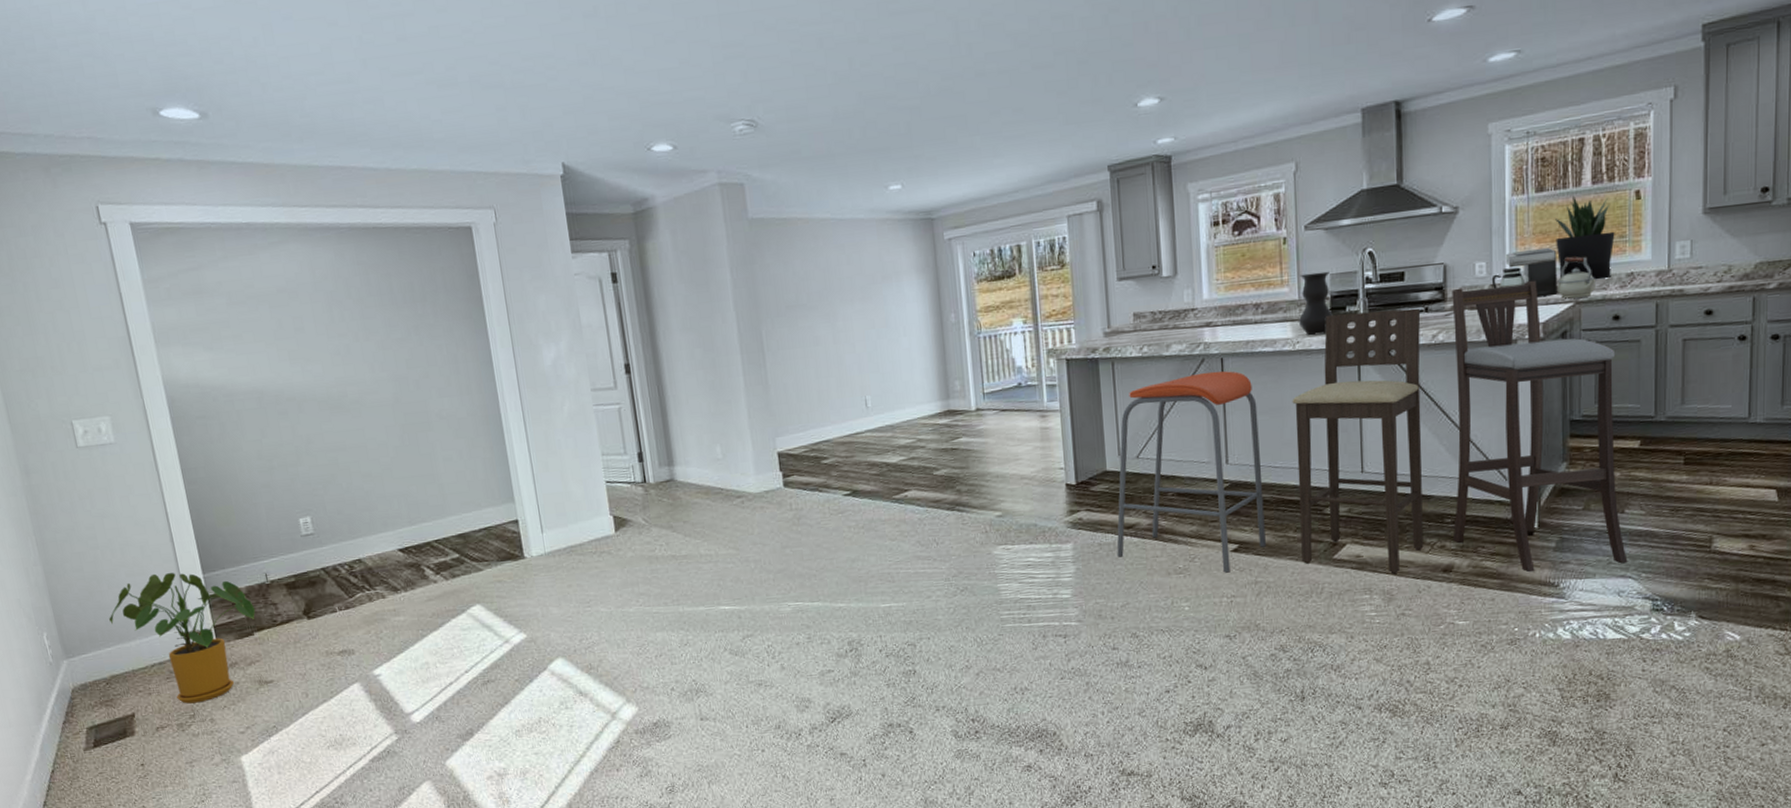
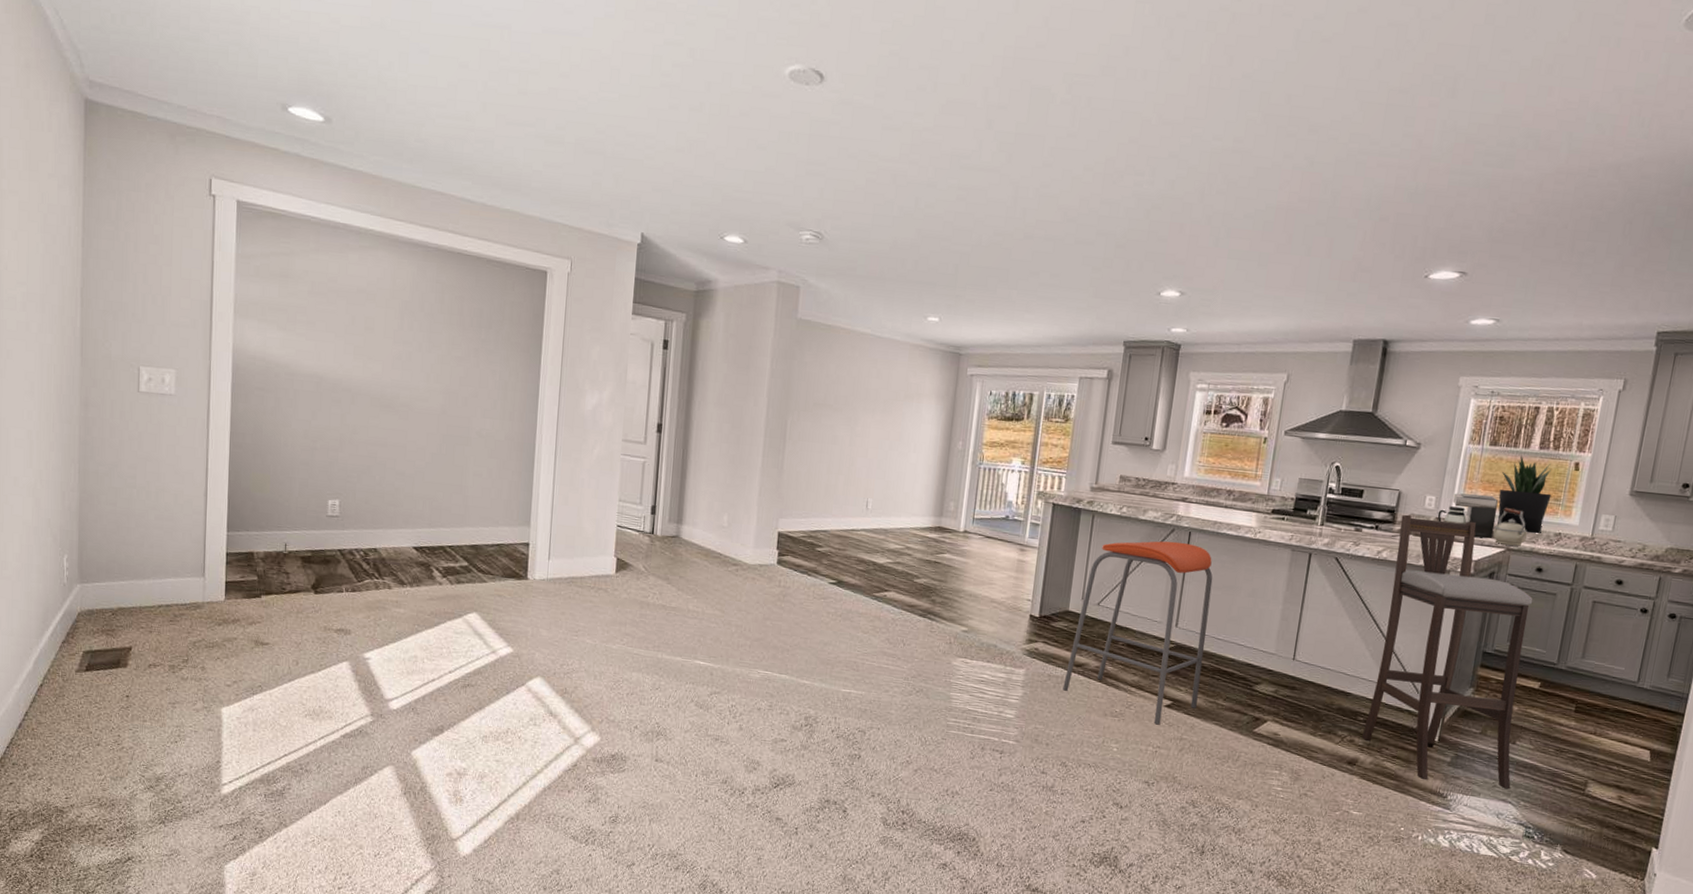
house plant: present [109,573,255,704] -> none [130,522,267,650]
bar stool: present [1292,308,1424,575] -> none [1226,513,1372,758]
vase: present [1299,271,1333,335] -> none [1264,473,1299,530]

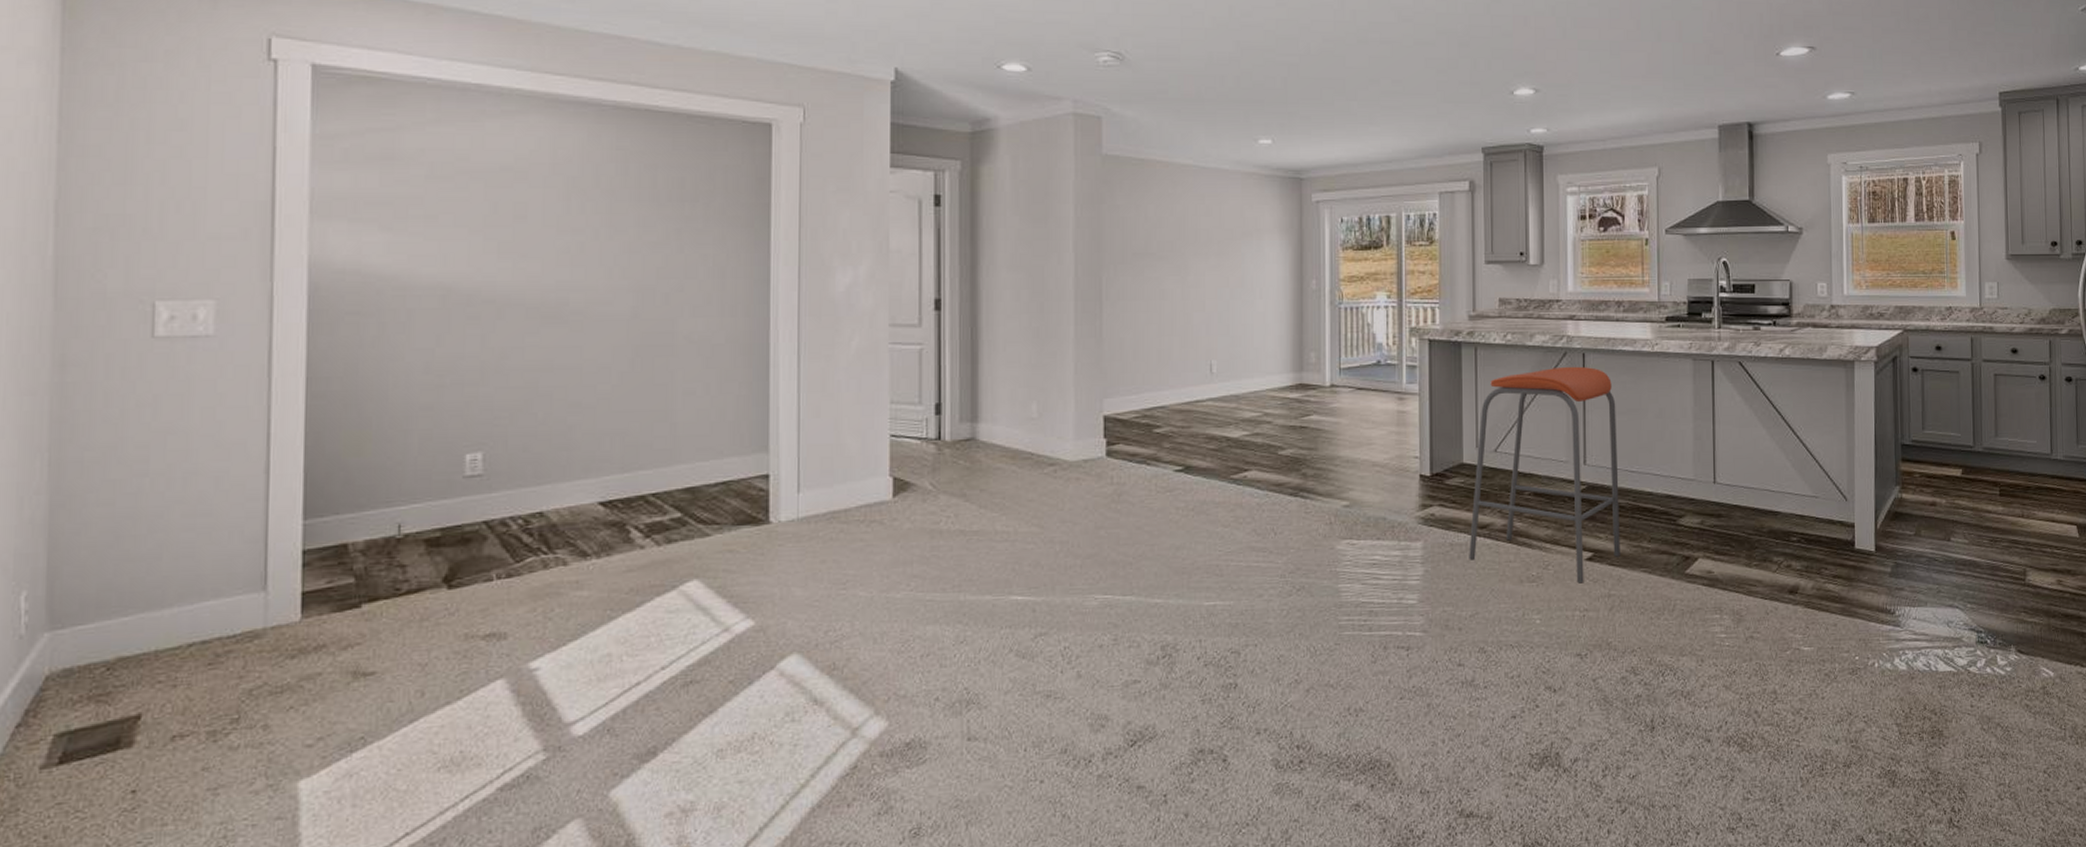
bar stool: present [1361,514,1533,789] -> none [1797,305,1955,597]
coffee maker: present [1437,493,1499,539] -> none [1831,275,1889,322]
kettle: present [1492,507,1528,546] -> none [1887,285,1921,326]
planter: present [1496,455,1552,533] -> none [1885,229,1935,309]

